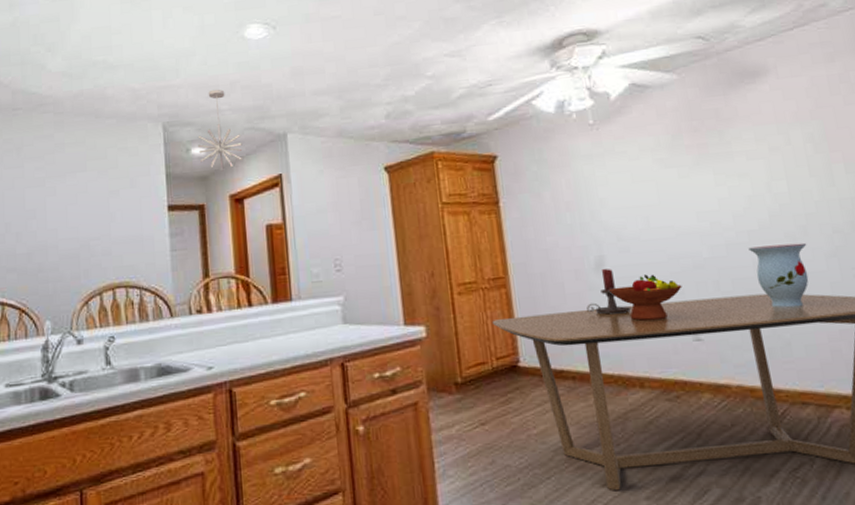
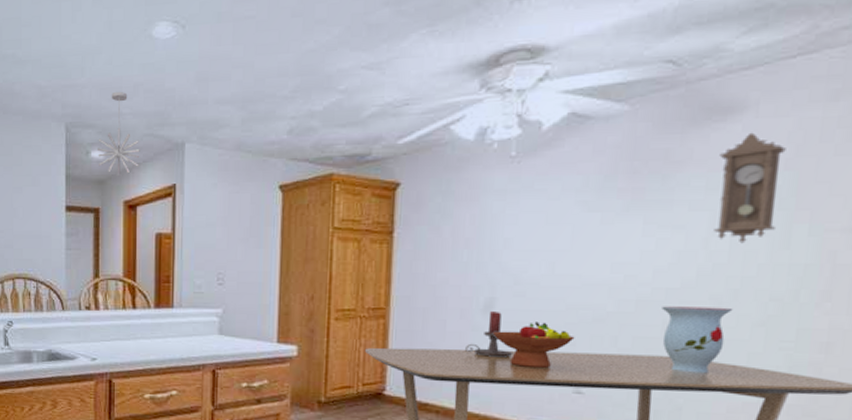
pendulum clock: none [758,90,819,185] -> present [713,132,786,244]

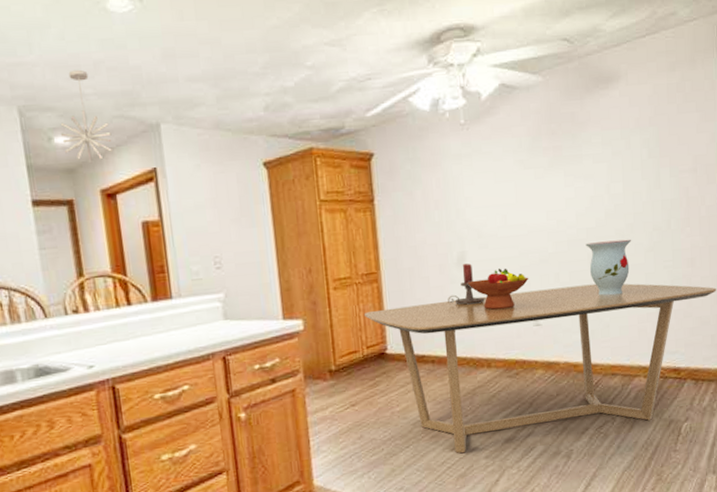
pendulum clock: present [713,132,786,244] -> none [608,97,650,187]

